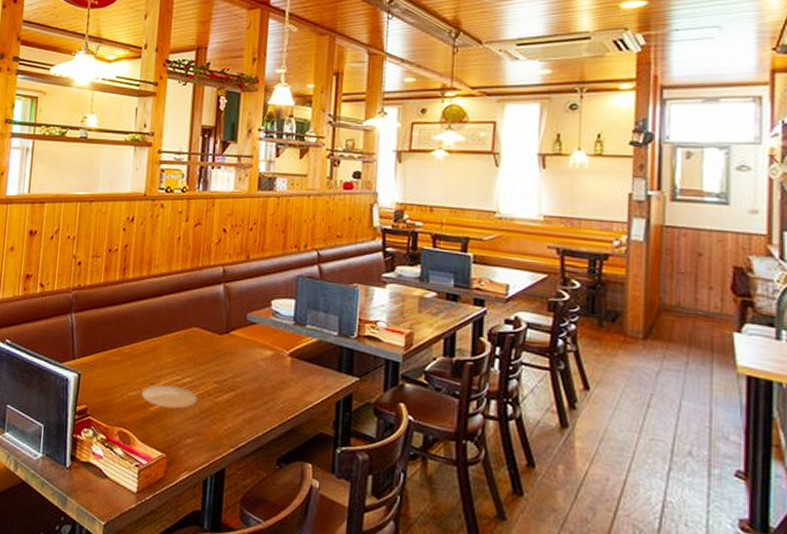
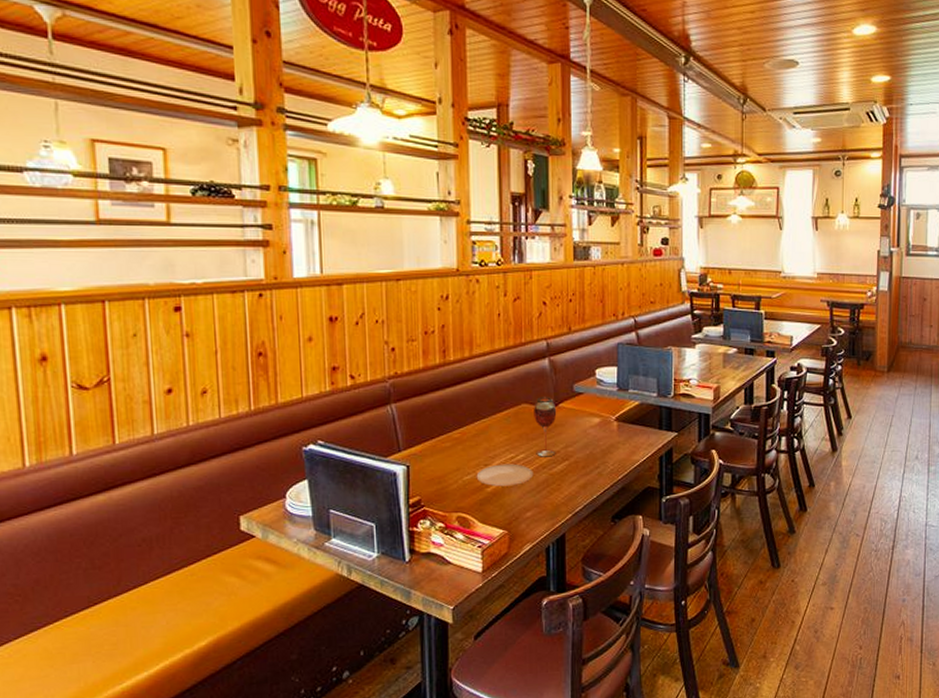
wineglass: none [202,322,228,385] -> present [534,397,557,457]

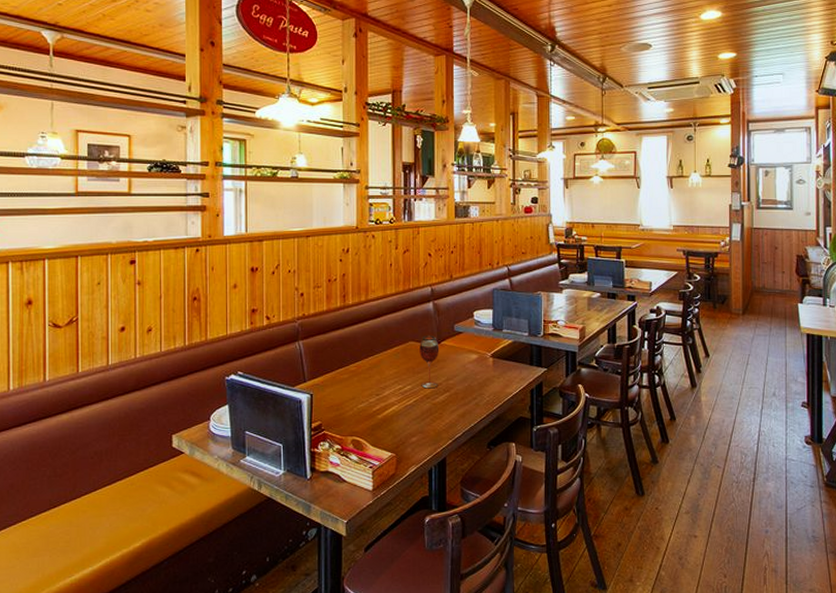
plate: present [476,463,534,487] -> none [369,394,419,414]

